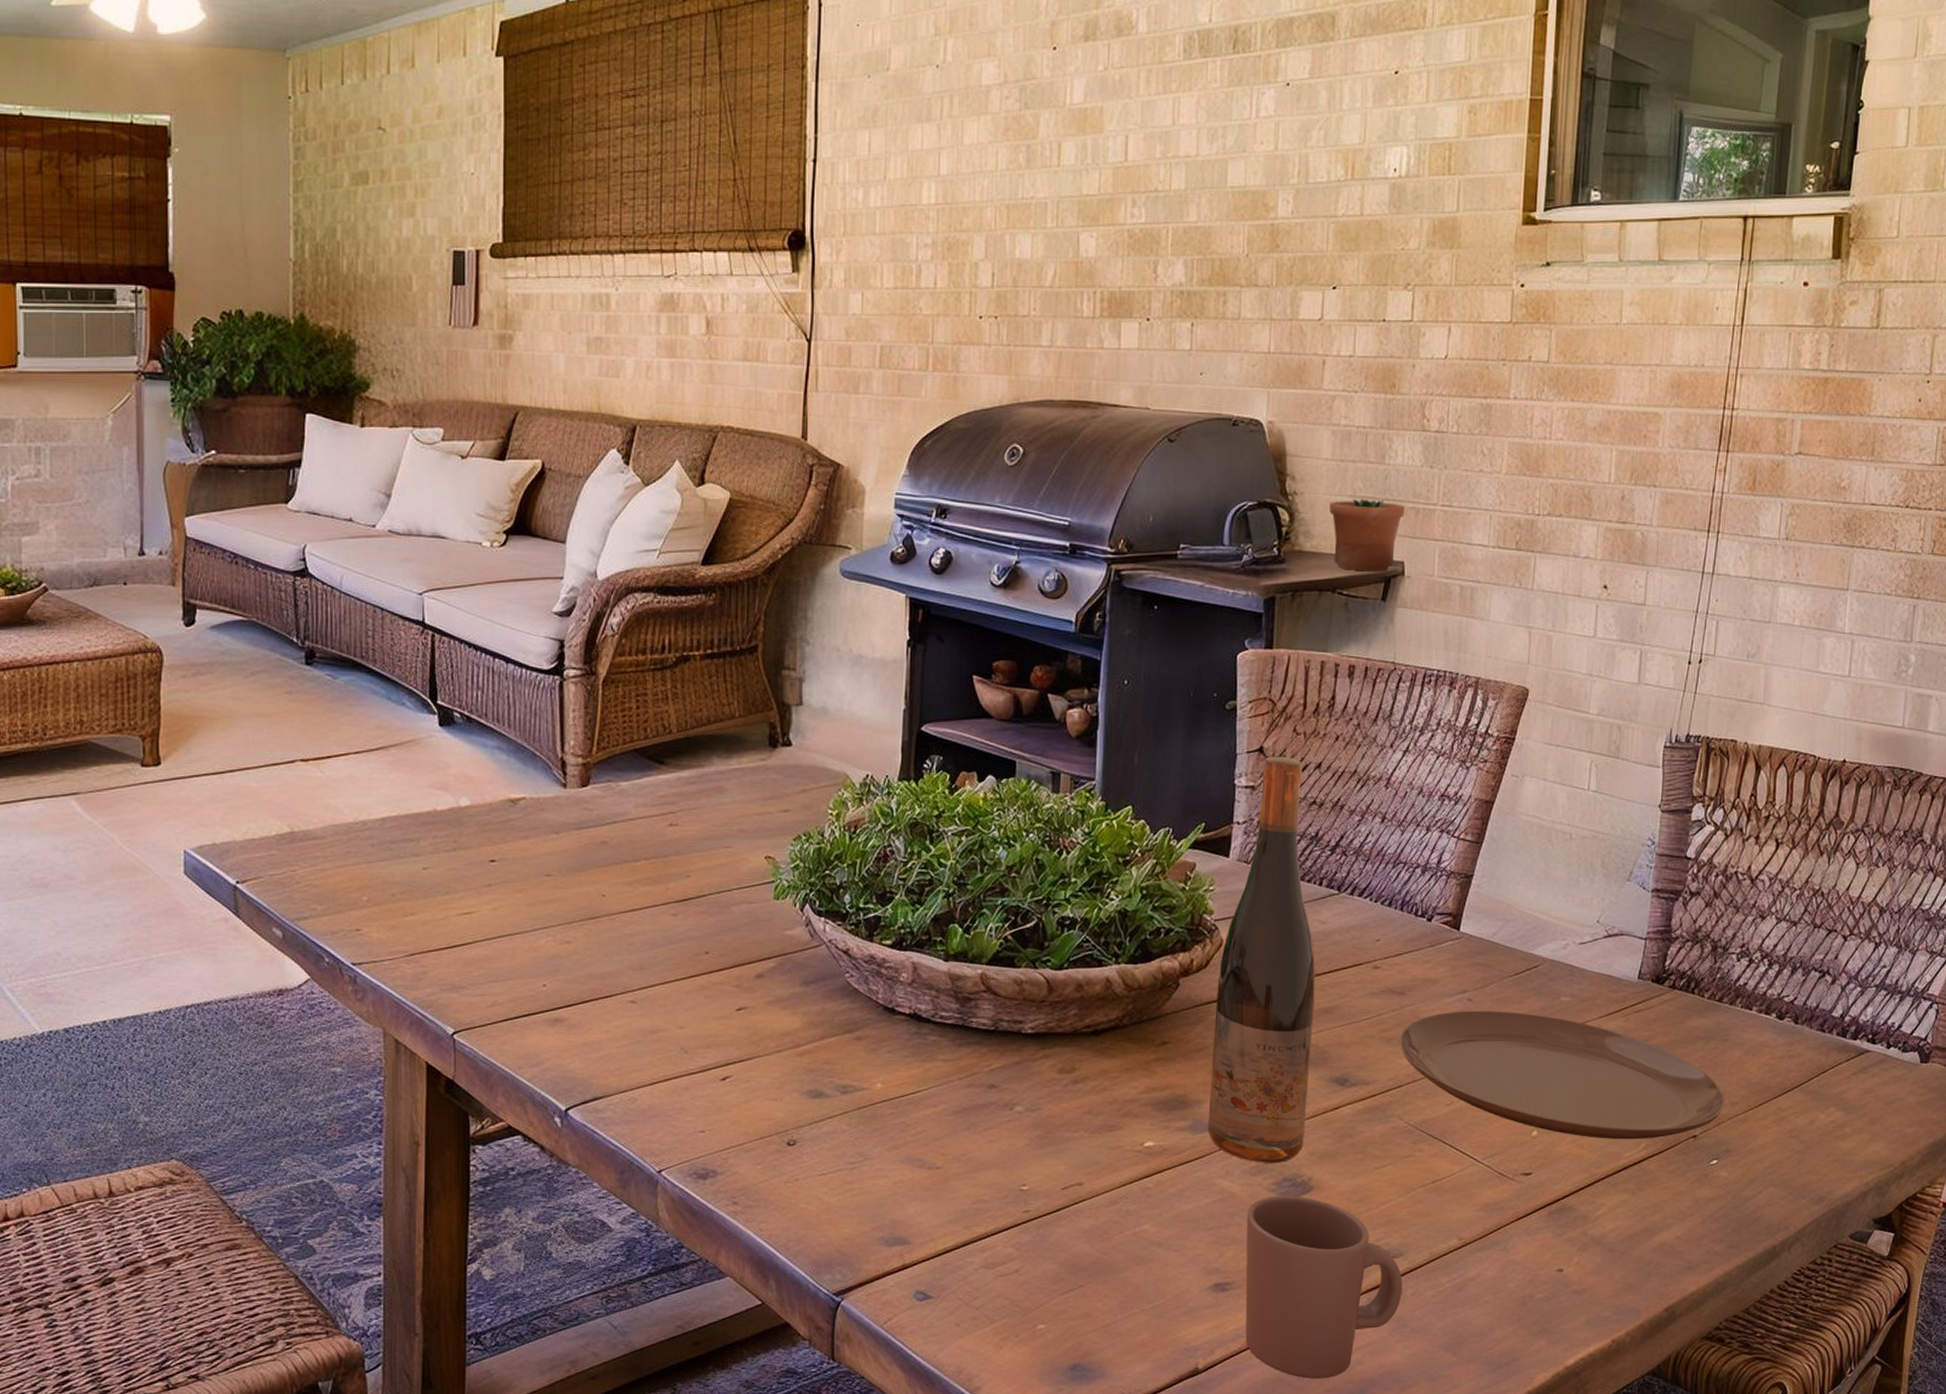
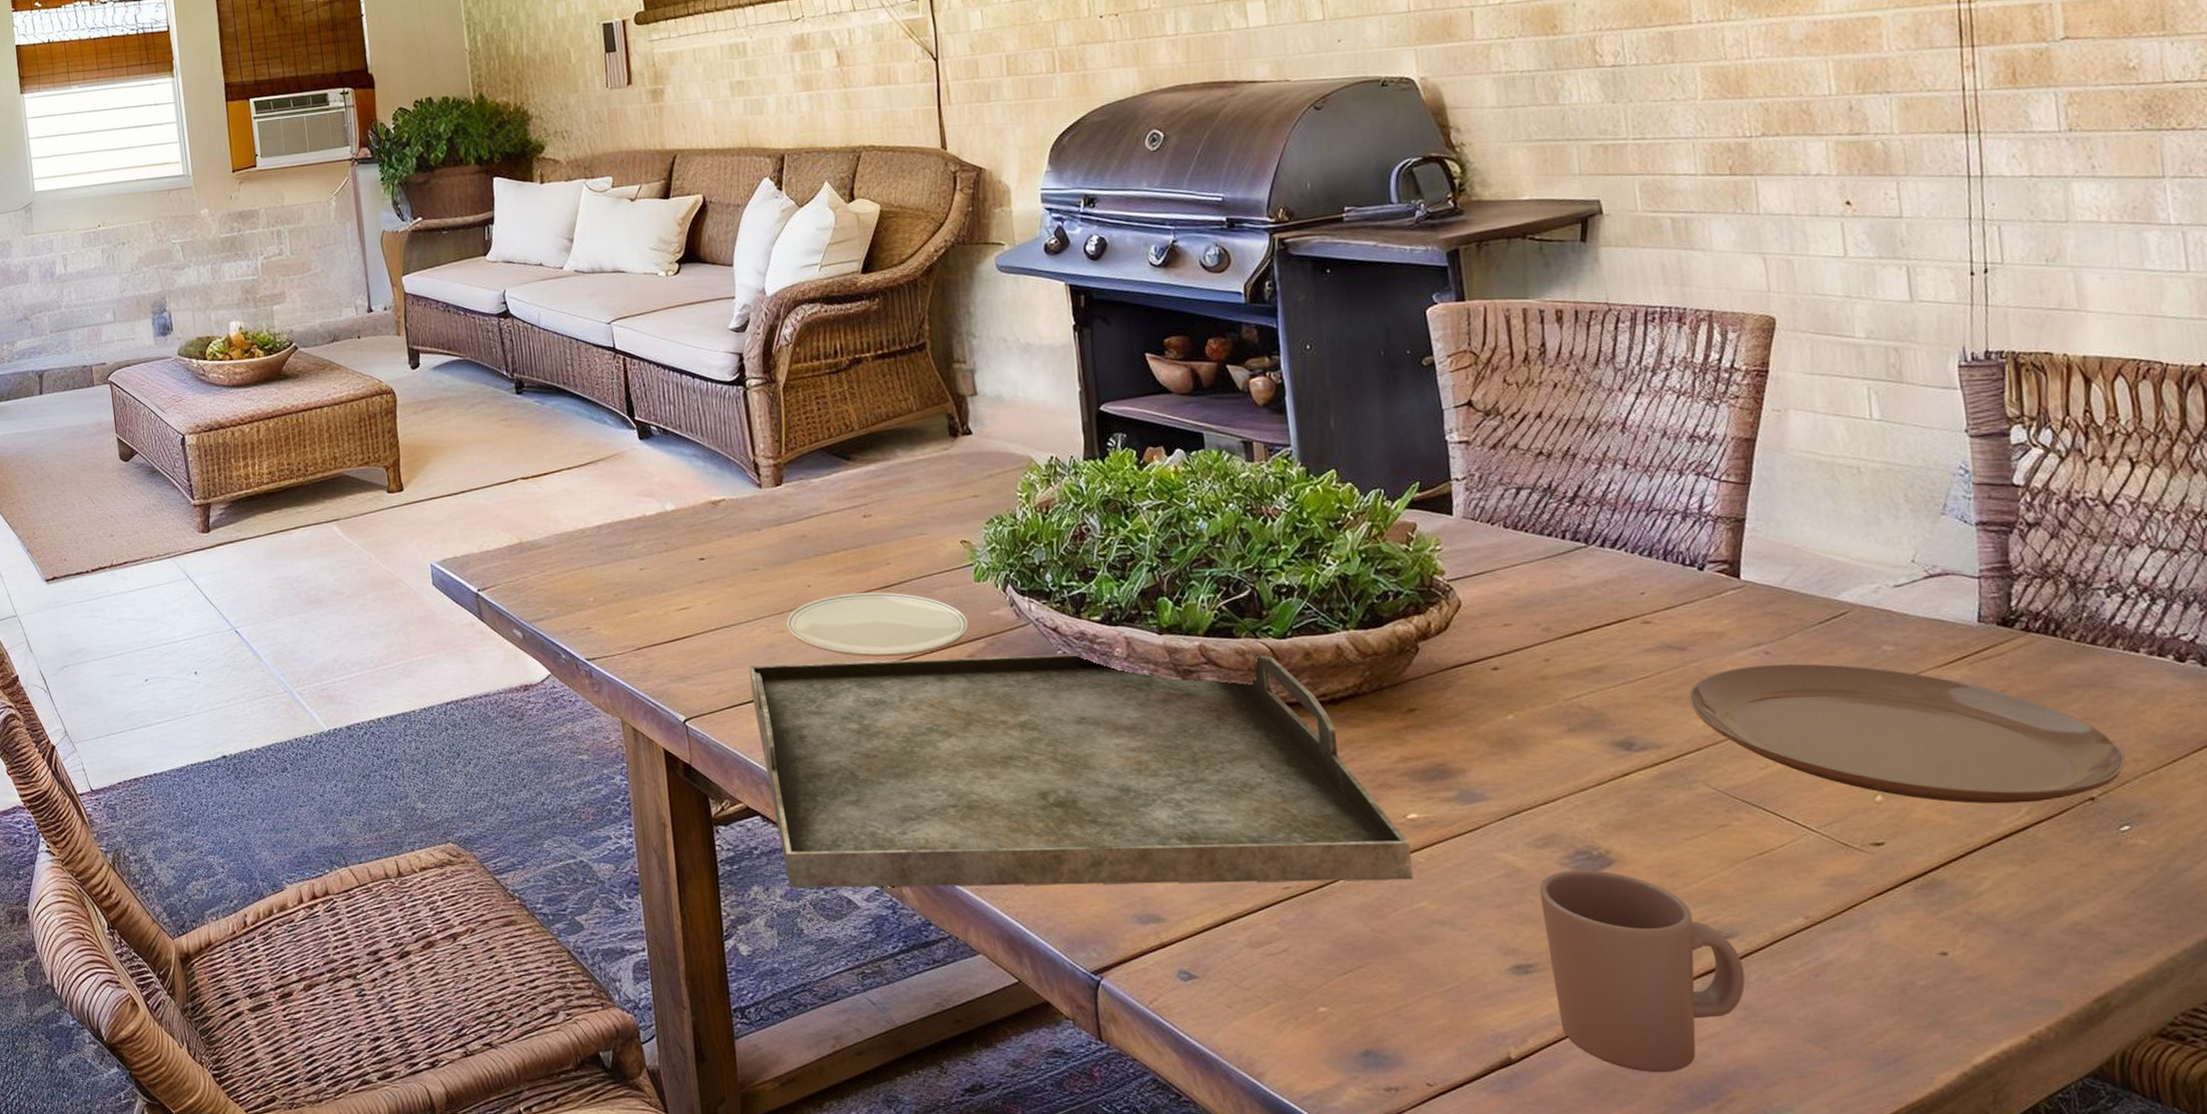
serving tray: none [528,977,1142,1211] -> present [749,653,1414,888]
plate: none [575,905,762,974] -> present [786,592,969,658]
wine bottle: present [1207,756,1316,1163] -> none [1461,408,1594,835]
planter: present [1329,498,1405,572] -> none [1504,140,1592,215]

